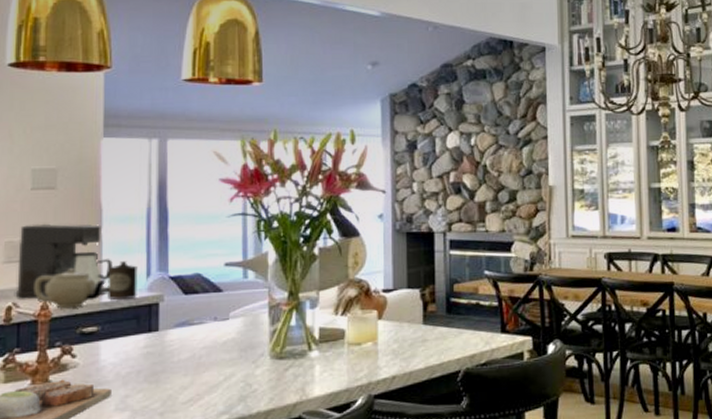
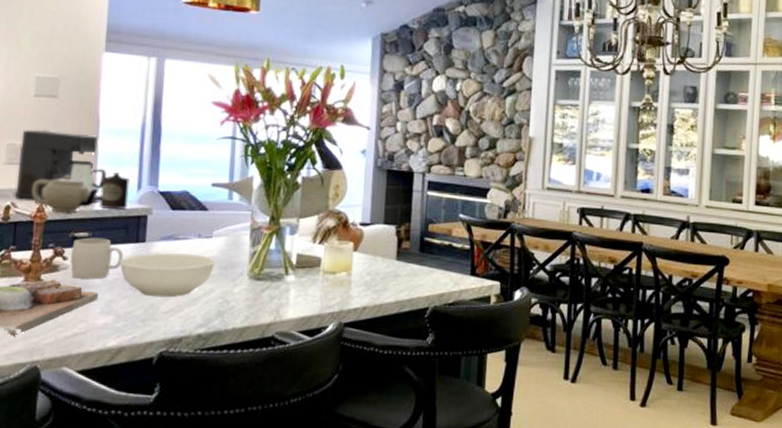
mug: none [80,331,136,376] -> present [70,237,124,279]
bowl: none [132,338,235,388] -> present [119,253,216,298]

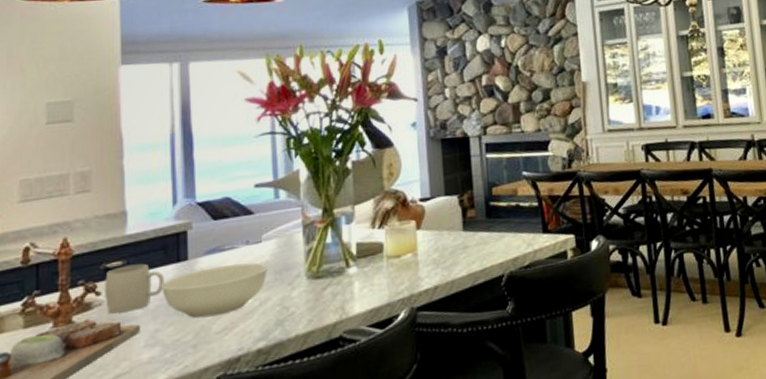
coffee maker: present [15,130,107,203] -> none [34,155,136,238]
teapot: present [31,175,99,212] -> none [52,202,130,245]
canister: present [99,172,130,210] -> none [131,190,164,232]

